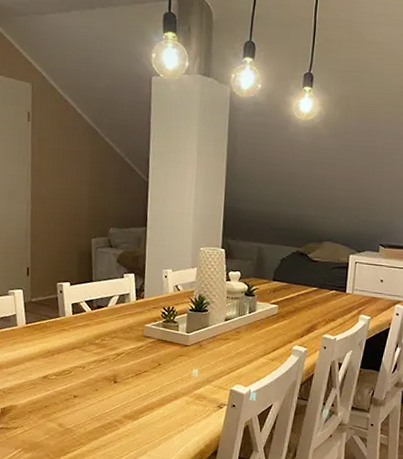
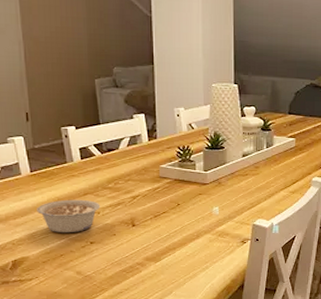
legume: none [28,352,87,386] -> present [37,199,101,233]

